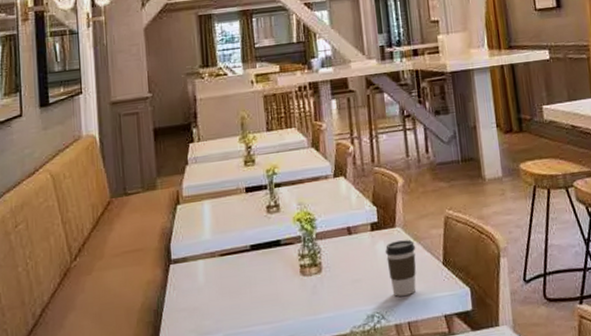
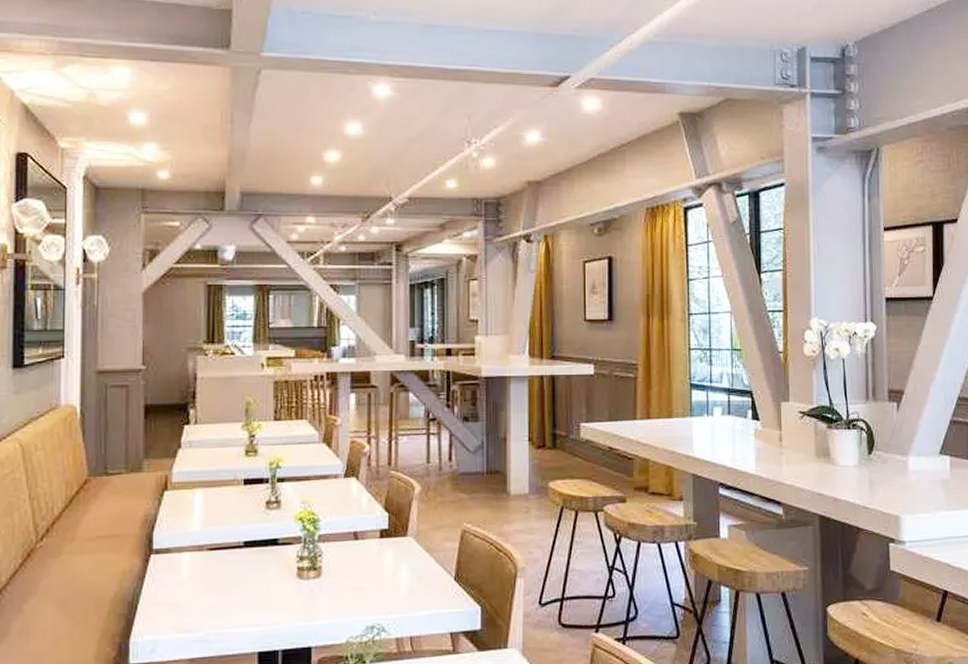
coffee cup: present [385,239,416,297] -> none [394,550,427,609]

